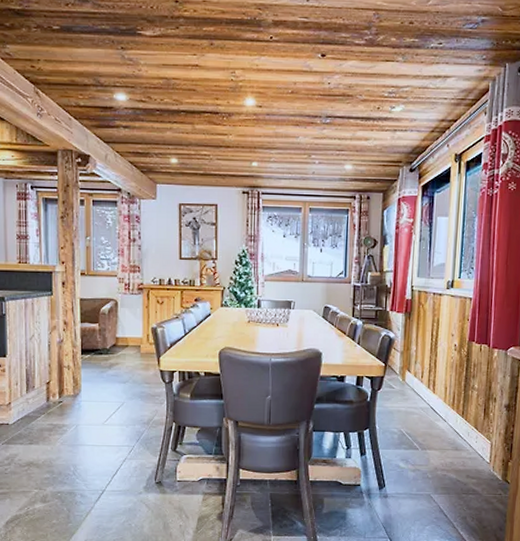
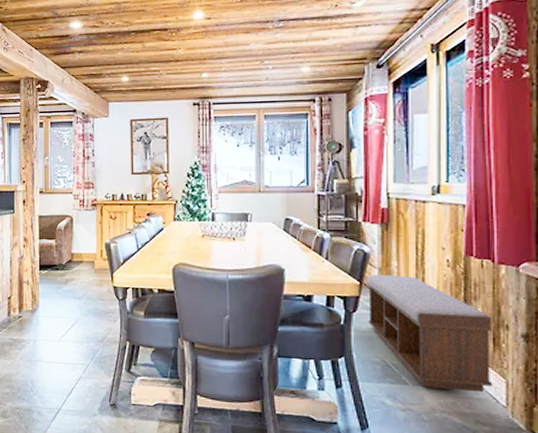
bench: none [390,357,484,453] -> present [367,275,493,393]

